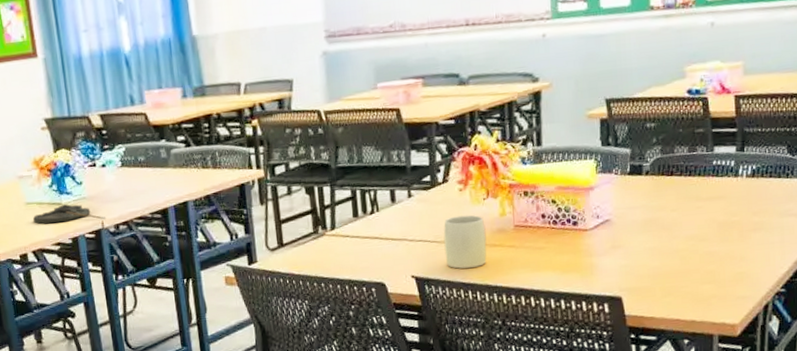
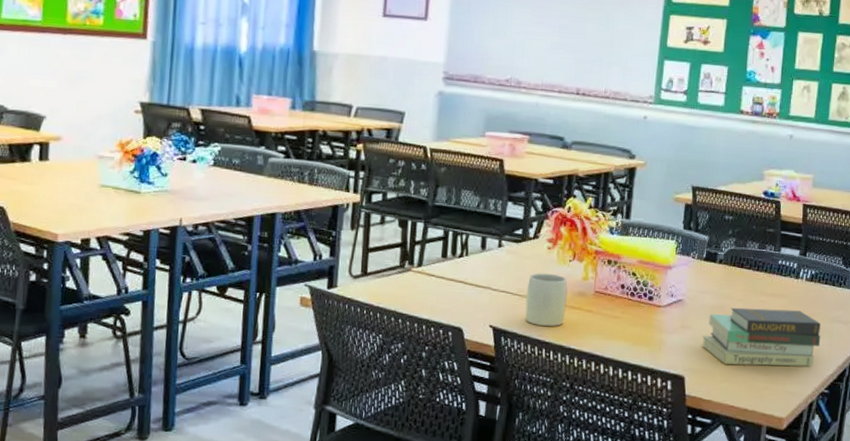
paint palette: present [32,204,107,224] -> none [104,194,186,218]
books: none [636,210,771,278] -> present [702,307,821,367]

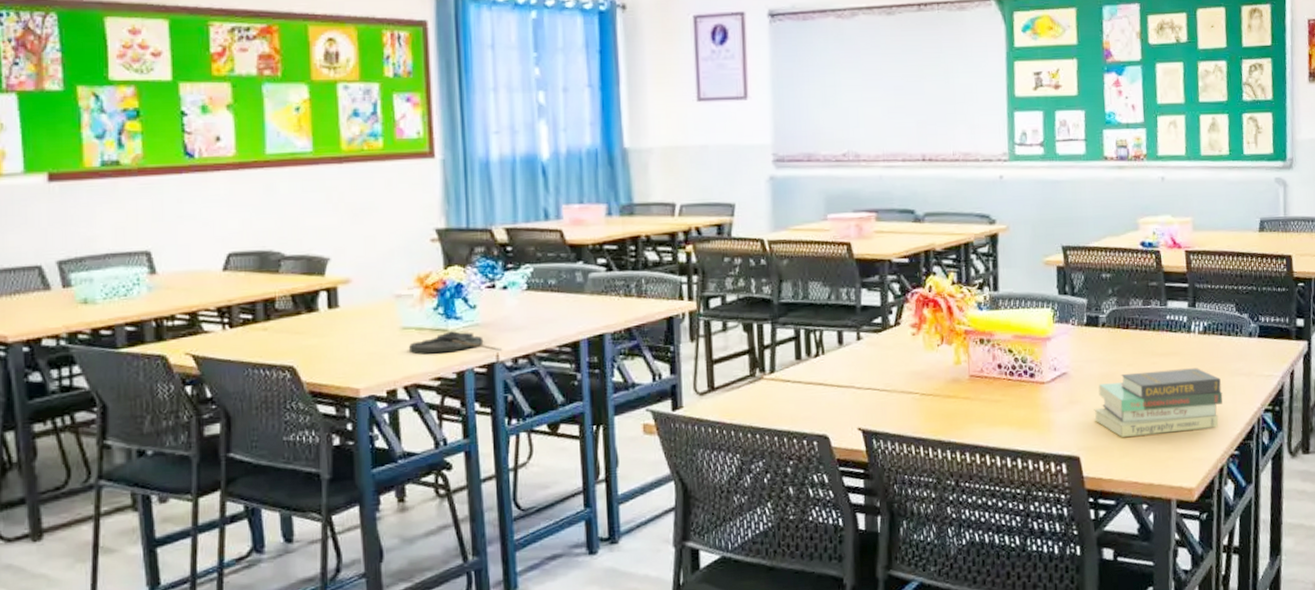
paint palette: none [104,194,186,218] -> present [408,331,503,354]
mug: present [525,273,568,327] -> none [894,362,941,422]

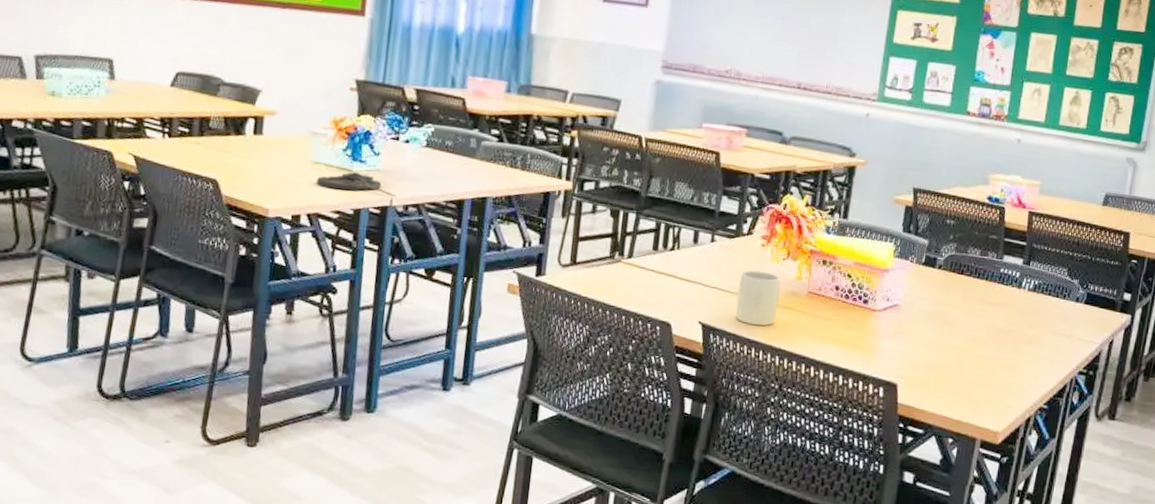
mug: none [894,362,941,422] -> present [735,270,780,326]
books: present [1094,368,1223,437] -> none [917,315,1042,380]

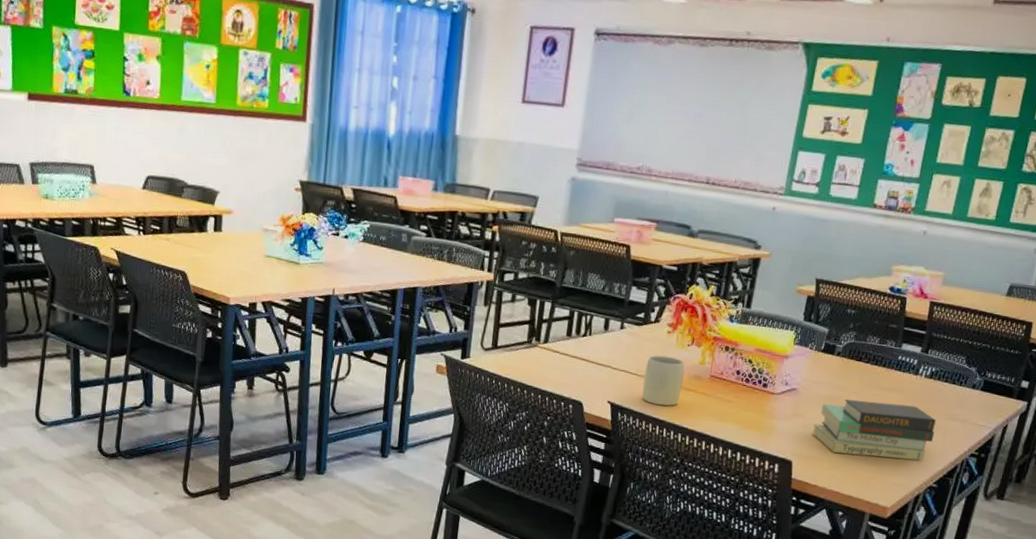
paint palette: present [316,172,397,198] -> none [268,264,339,288]
books: none [917,315,1042,380] -> present [812,399,936,461]

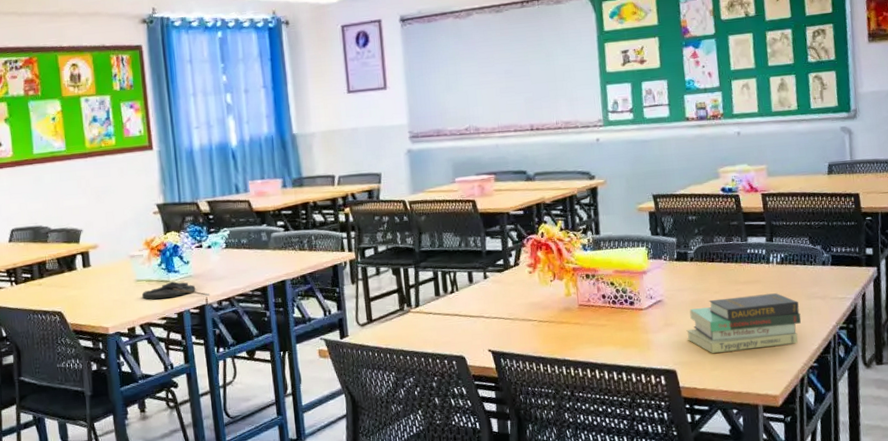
paint palette: none [268,264,339,288] -> present [141,281,211,300]
mug: present [642,355,685,406] -> none [516,295,556,344]

